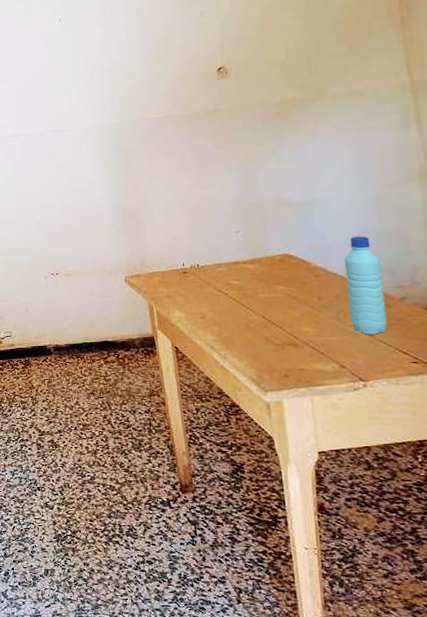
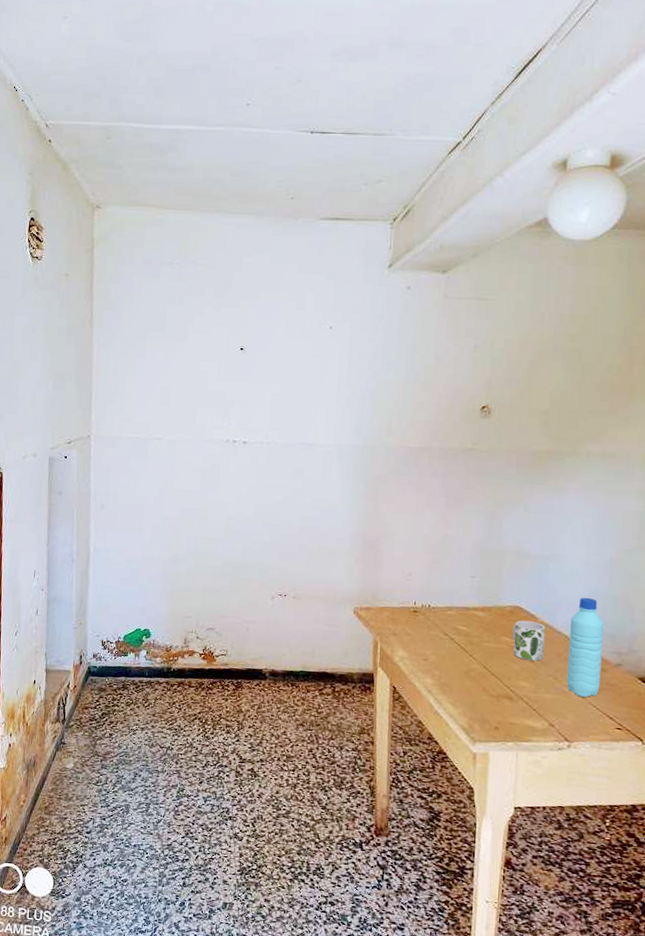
mug: none [286,266,323,306] -> present [513,620,546,661]

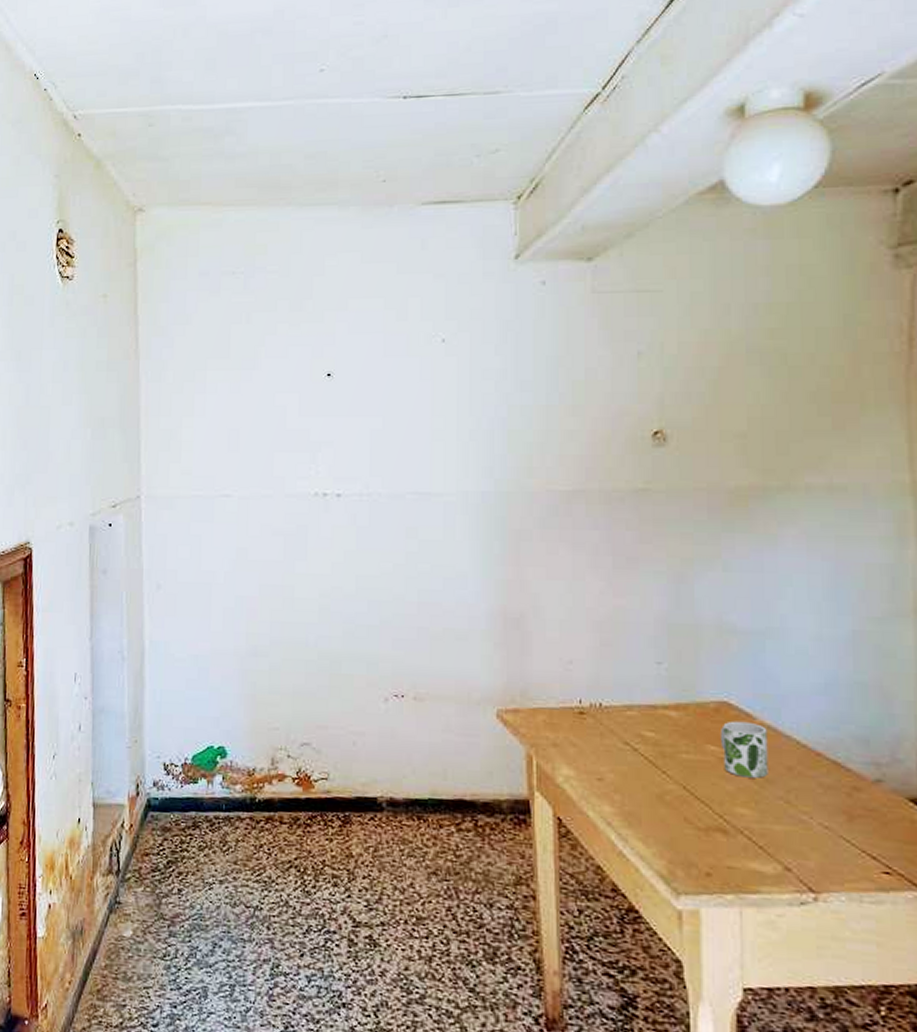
water bottle: present [566,597,604,697] -> none [801,686,854,828]

